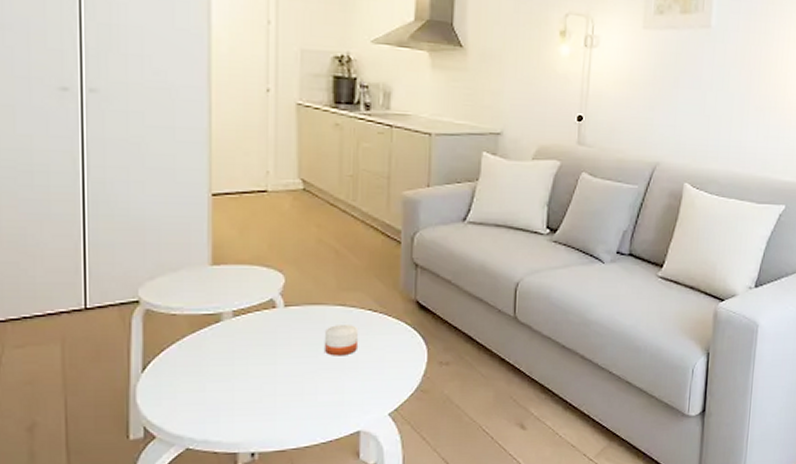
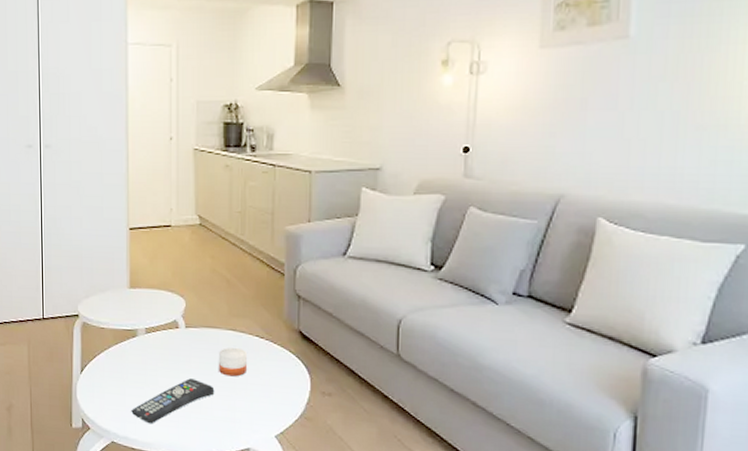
remote control: none [213,363,320,421] -> present [131,378,215,424]

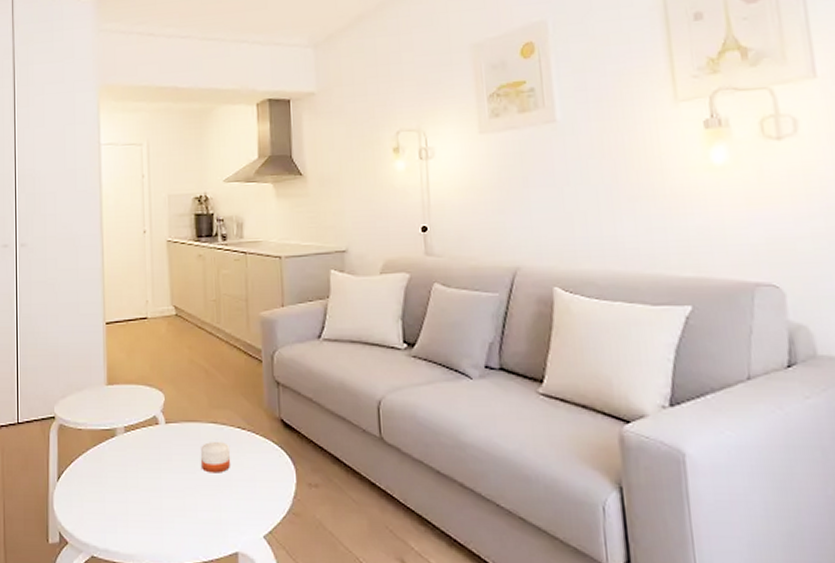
remote control: present [131,378,215,424] -> none [111,478,198,533]

